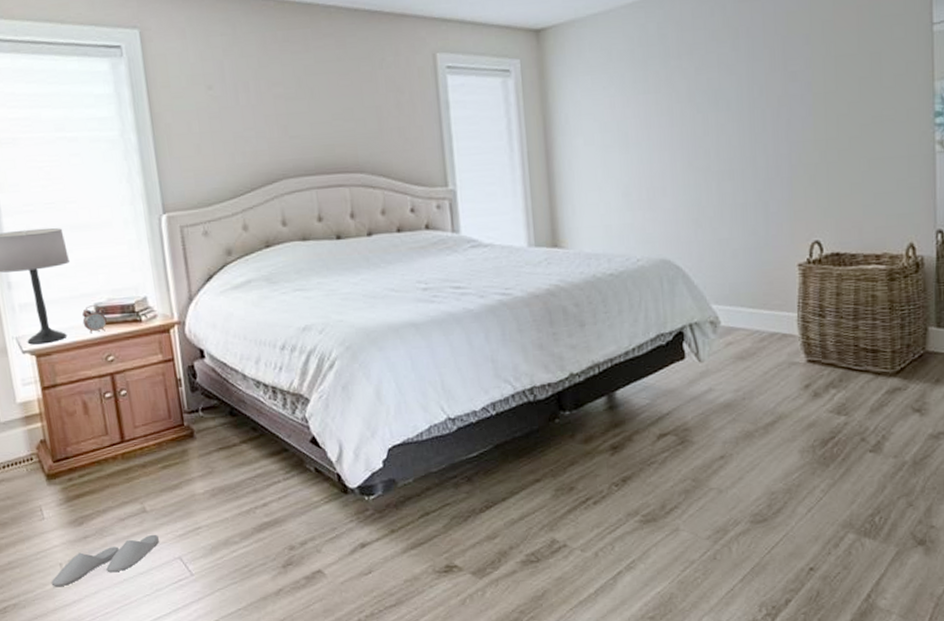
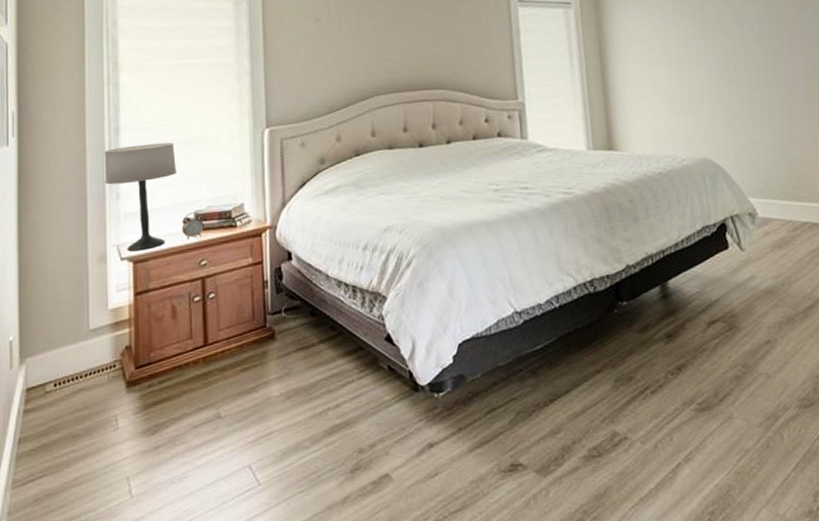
slippers: present [51,534,159,586] -> none [115,441,230,503]

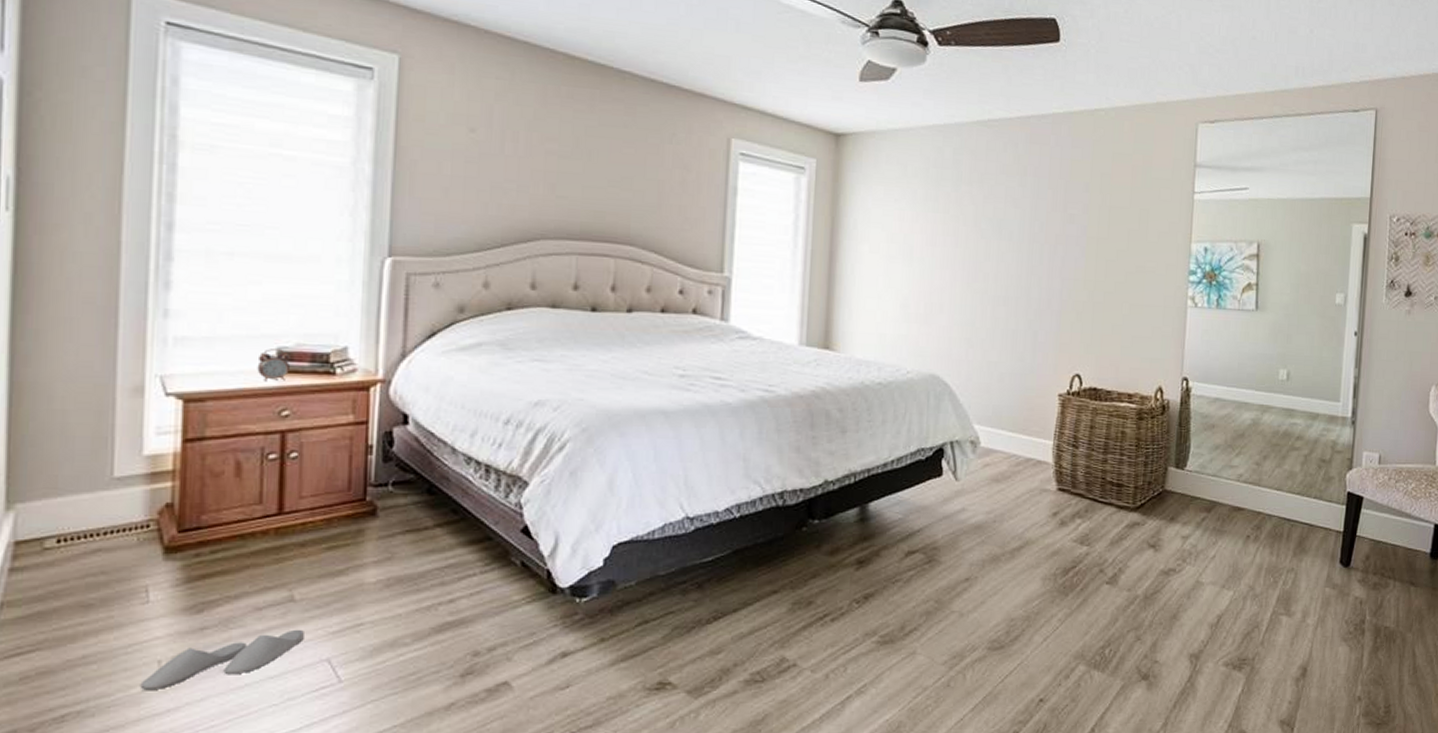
table lamp: present [104,142,178,252] -> none [147,250,256,387]
slippers: none [115,441,230,503] -> present [140,629,304,690]

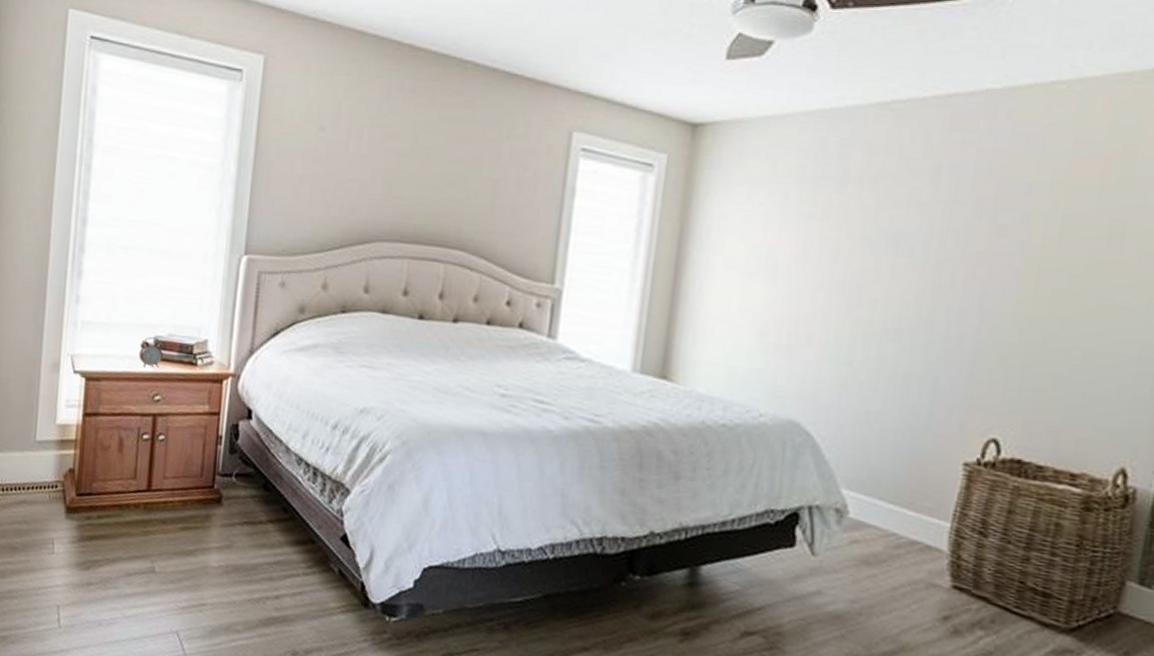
slippers: present [140,629,304,690] -> none [44,598,161,631]

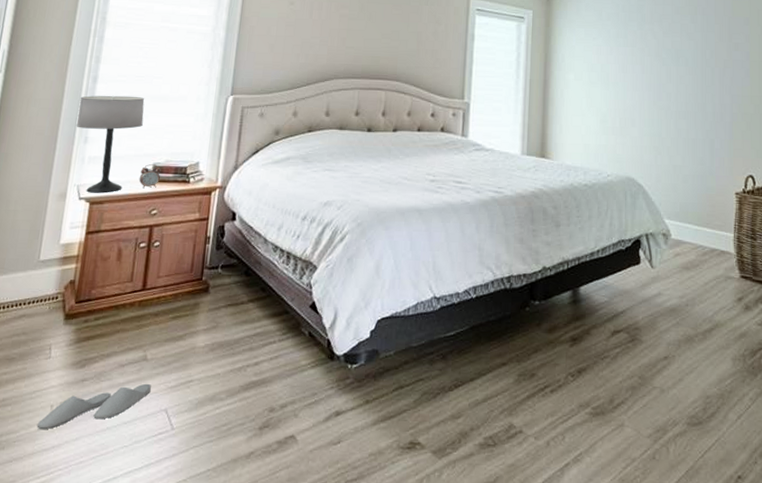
slippers: none [44,598,161,631] -> present [36,383,151,429]
table lamp: none [65,242,142,368] -> present [76,95,145,193]

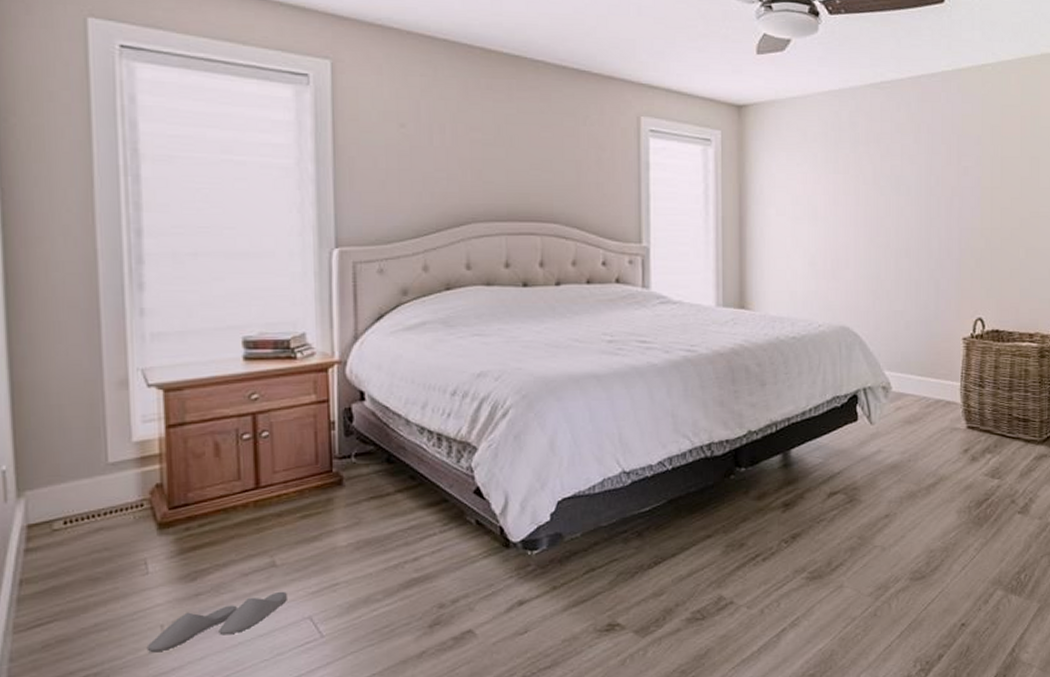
table lamp: present [76,95,145,193] -> none [122,253,220,378]
alarm clock: present [138,164,161,189] -> none [226,338,255,369]

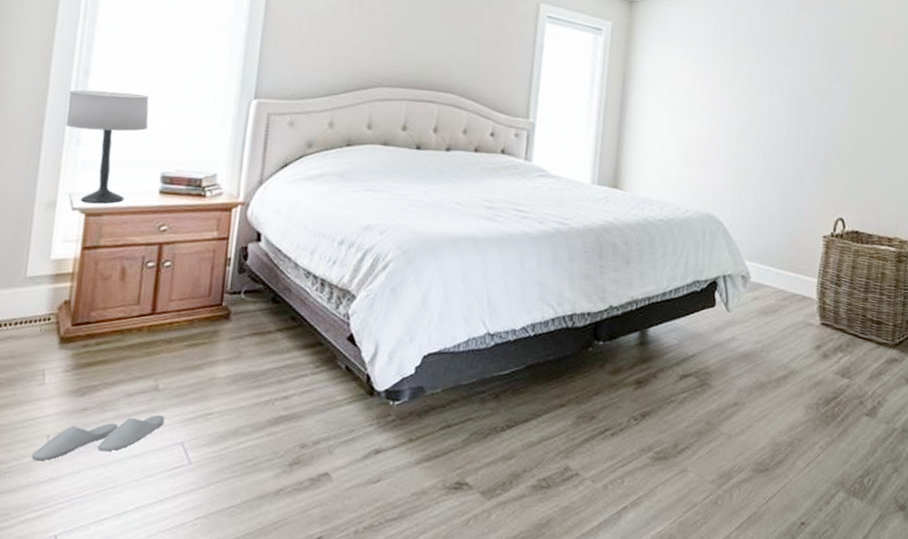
table lamp: none [122,253,220,378] -> present [65,90,150,204]

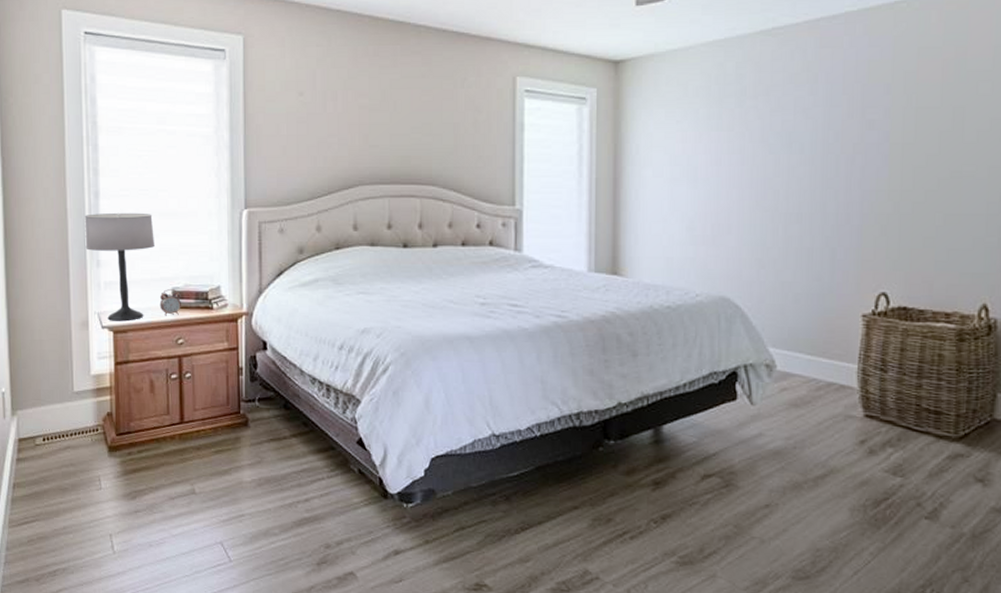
slippers: present [31,414,165,460] -> none [99,516,203,557]
alarm clock: none [144,173,171,201] -> present [159,289,181,316]

